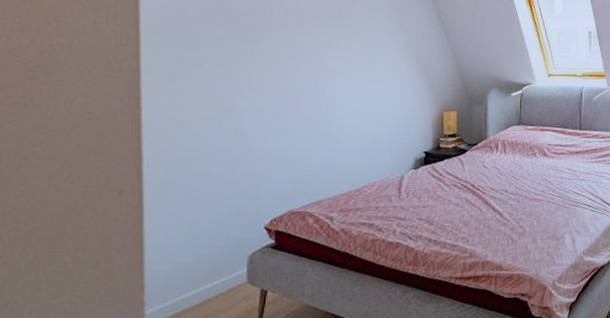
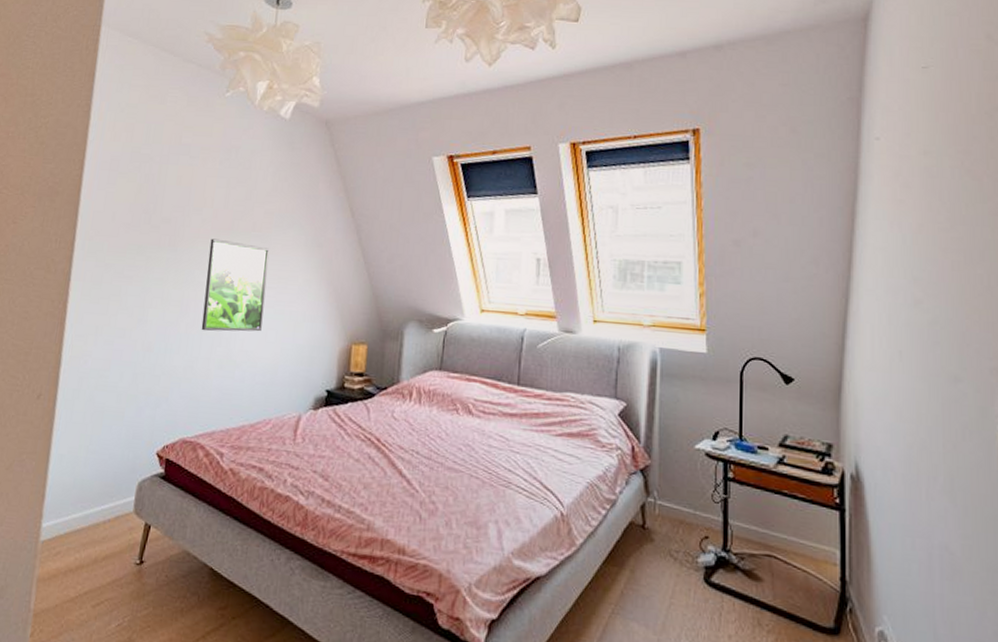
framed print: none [296,28,359,113] -> present [201,238,269,332]

